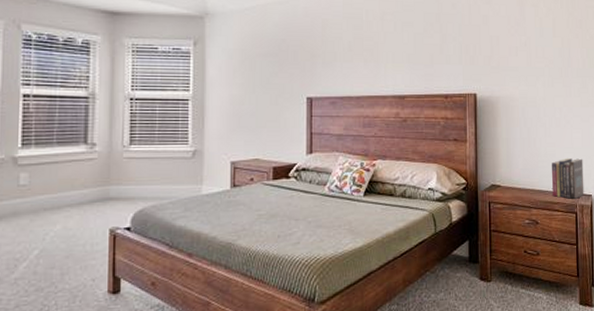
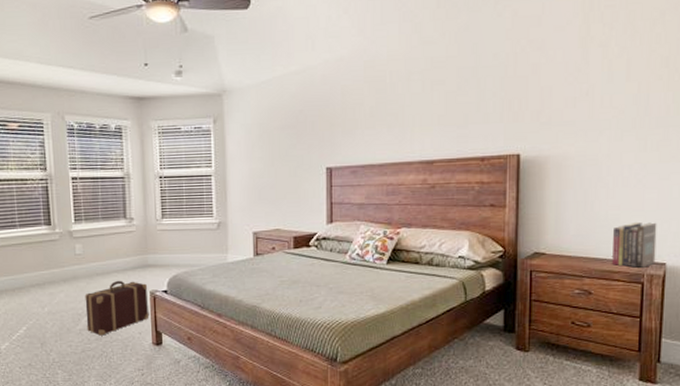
suitcase: none [25,216,107,285] -> present [85,280,149,336]

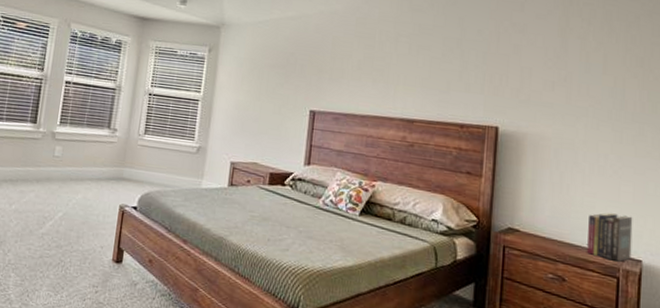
suitcase: present [85,280,149,336] -> none [49,188,119,244]

